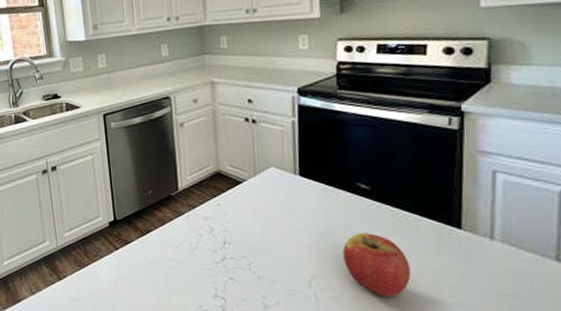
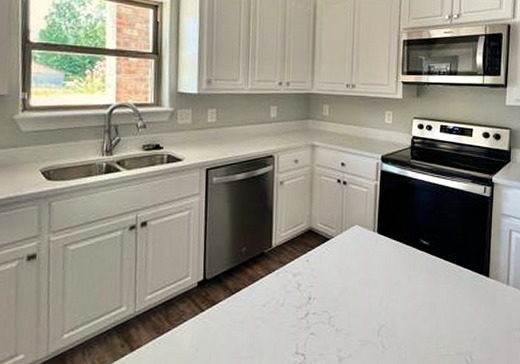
apple: present [343,233,411,297] -> none [406,283,455,340]

